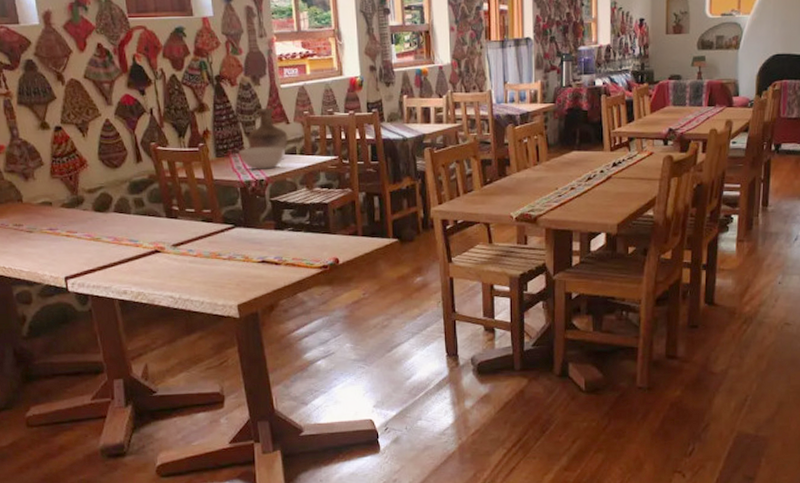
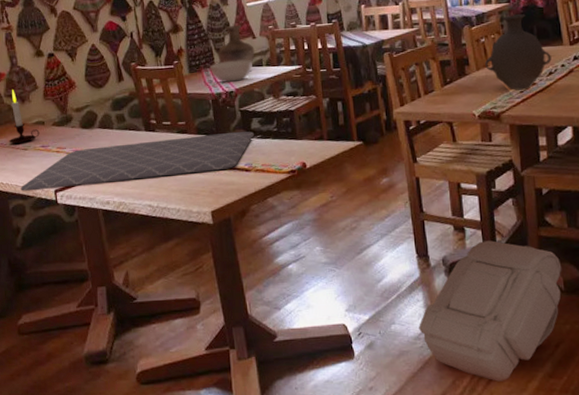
candle: none [10,165,47,225] -> present [8,90,40,144]
placemat: none [25,222,286,277] -> present [20,131,255,191]
backpack: none [444,342,584,474] -> present [419,240,562,382]
vase: none [526,116,591,194] -> present [485,14,552,91]

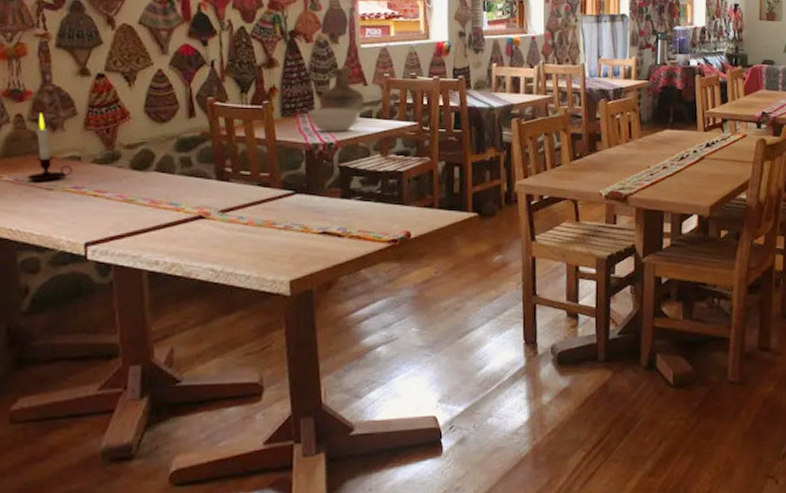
placemat: present [20,131,255,191] -> none [36,190,354,242]
backpack: present [419,240,562,382] -> none [518,329,673,481]
vase: present [485,14,552,91] -> none [618,93,685,173]

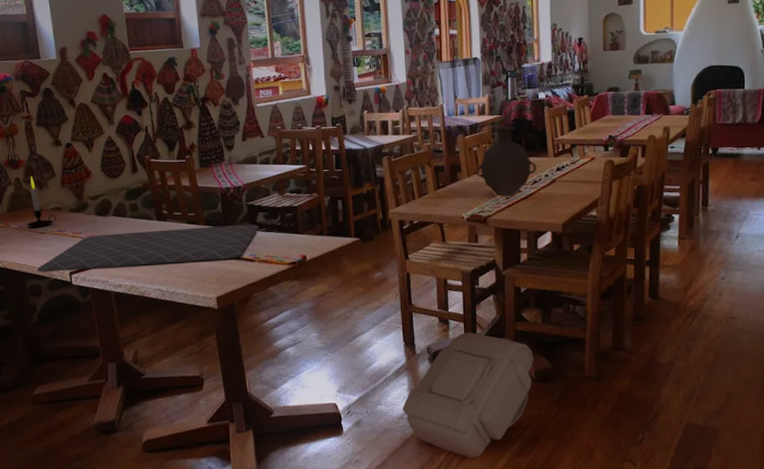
placemat: none [36,190,354,242] -> present [37,224,260,272]
bowl: present [307,108,361,132] -> none [219,158,261,178]
vase: present [319,68,365,112] -> none [227,125,263,160]
backpack: none [518,329,673,481] -> present [403,333,534,458]
vase: none [618,93,685,173] -> present [476,126,537,197]

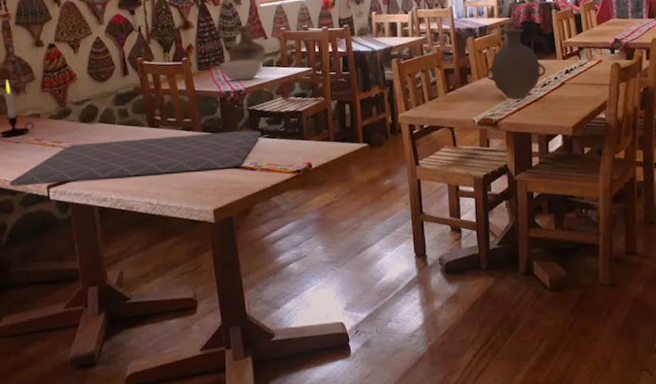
bowl: none [219,158,261,178] -> present [219,60,264,81]
vase: none [227,125,263,160] -> present [228,25,266,62]
backpack: present [403,333,534,458] -> none [414,241,549,376]

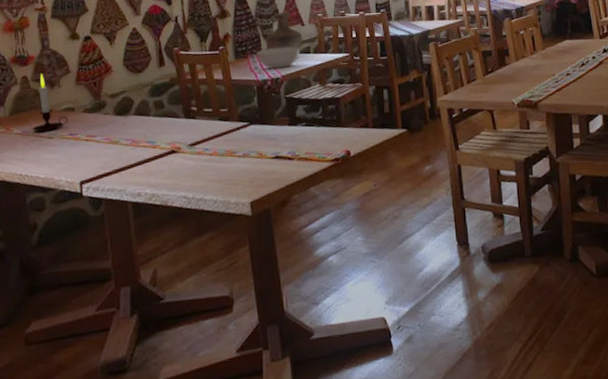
placemat: present [9,130,262,186] -> none [41,118,300,184]
vase: present [486,29,546,100] -> none [524,9,584,81]

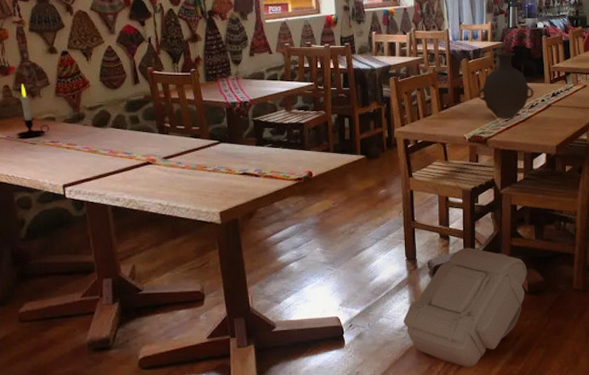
bowl: present [256,47,301,69] -> none [225,74,268,93]
vase: present [265,12,303,50] -> none [234,40,270,76]
backpack: none [458,227,594,371] -> present [403,248,527,367]
vase: none [524,9,584,81] -> present [478,53,534,119]

